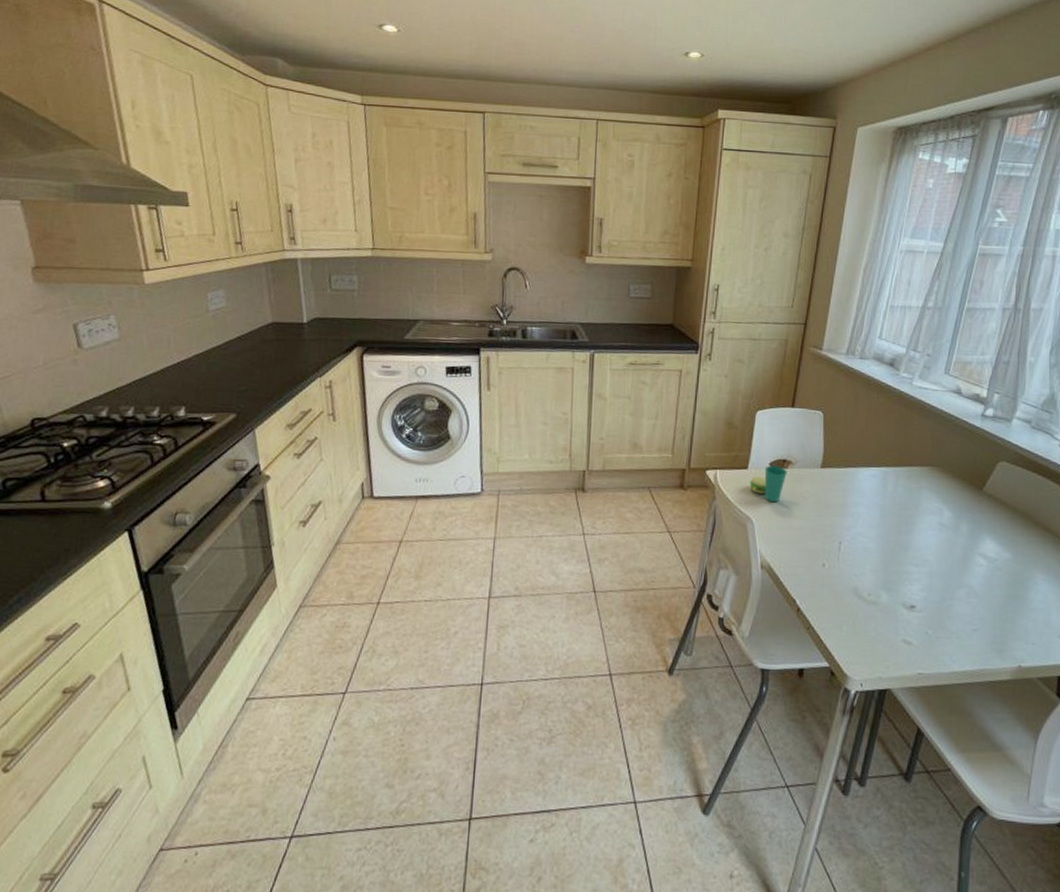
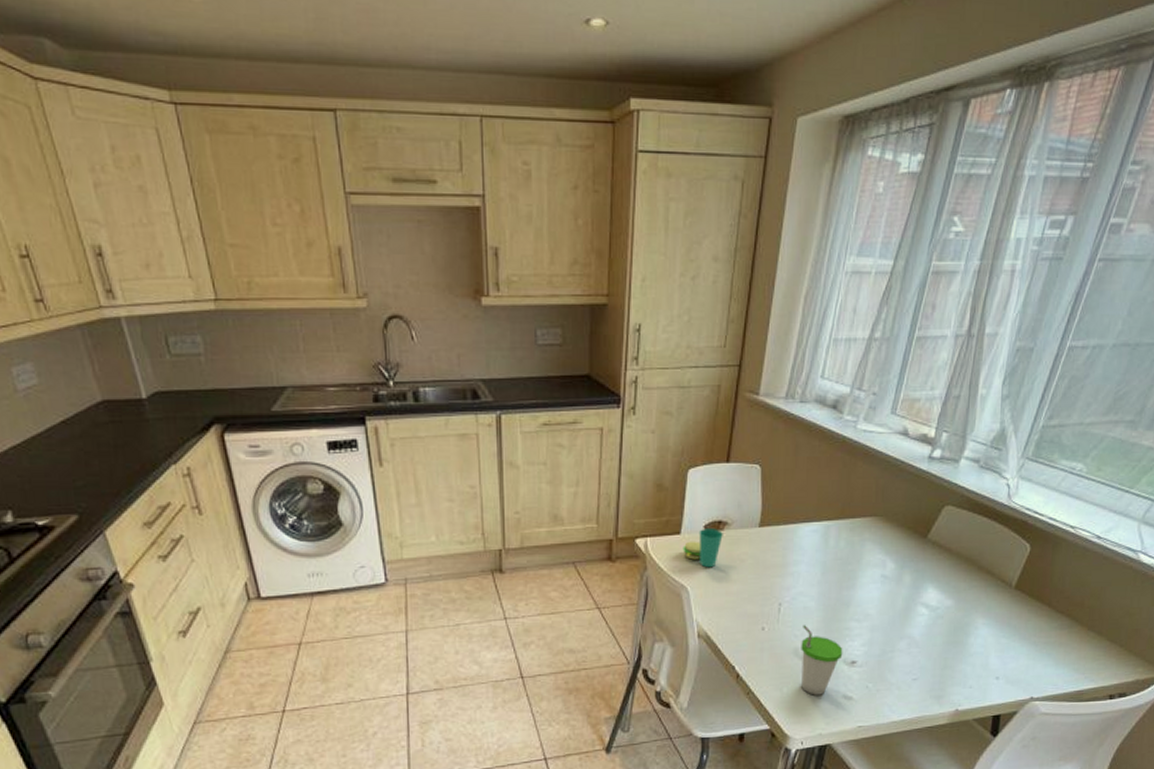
cup: none [860,565,902,637] -> present [801,625,843,695]

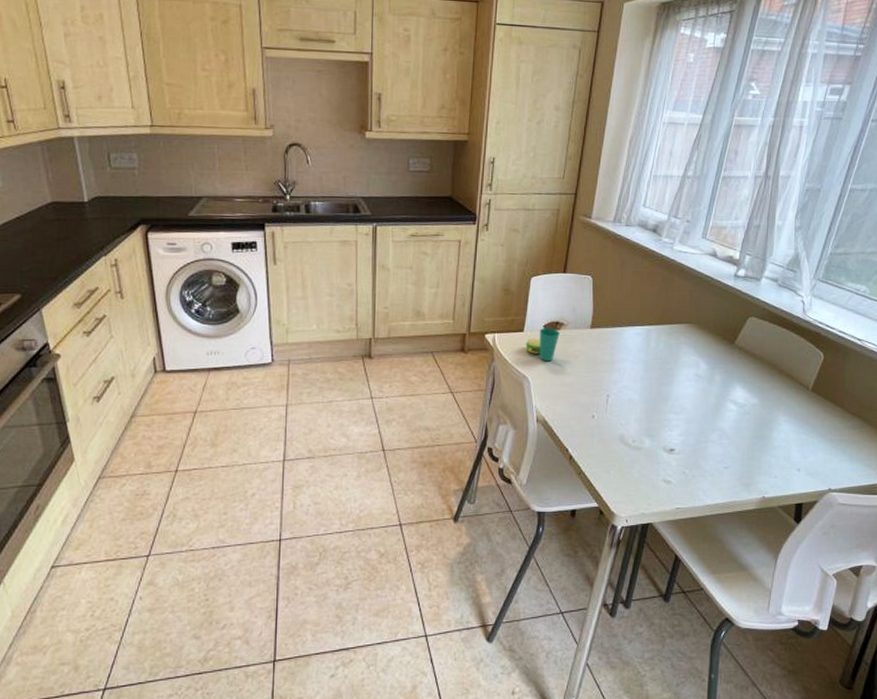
cup: present [801,625,843,695] -> none [626,415,663,478]

